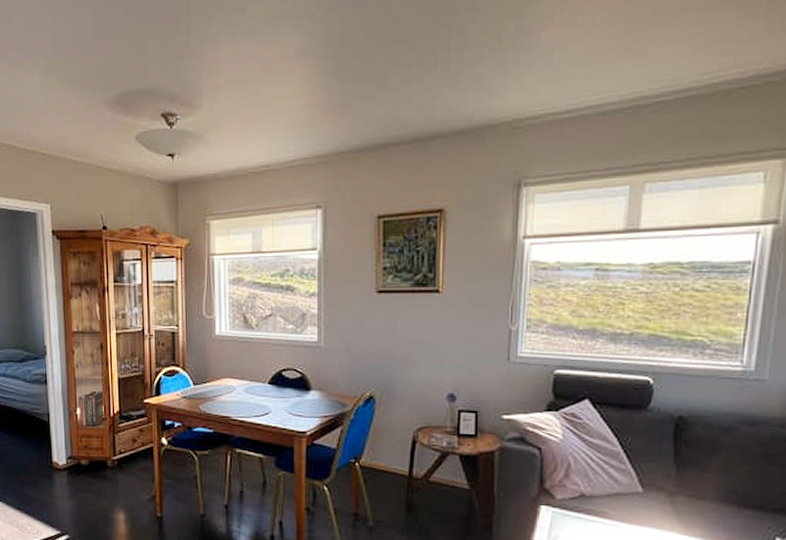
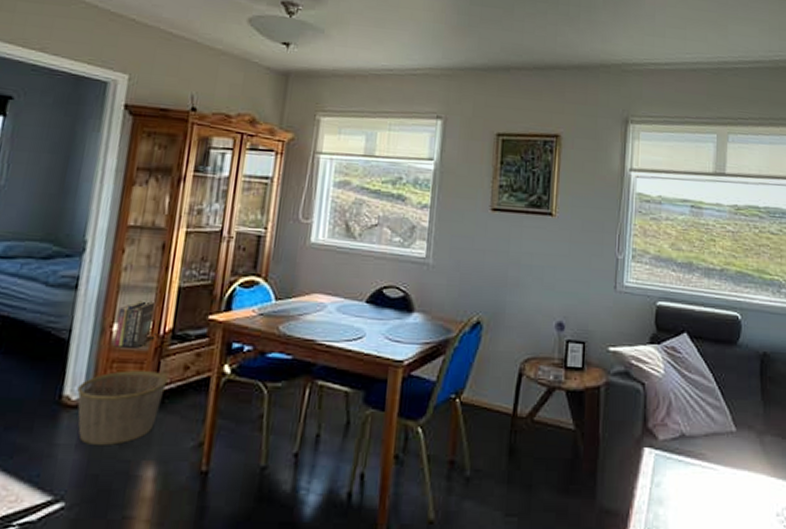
basket: none [61,443,123,497] -> present [77,370,168,445]

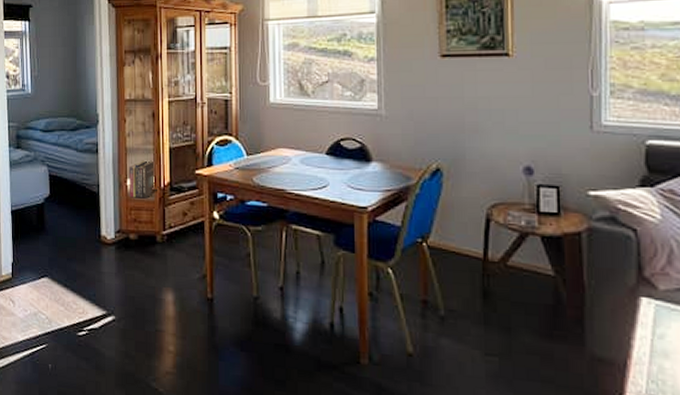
basket: present [77,370,168,445] -> none [110,216,173,275]

